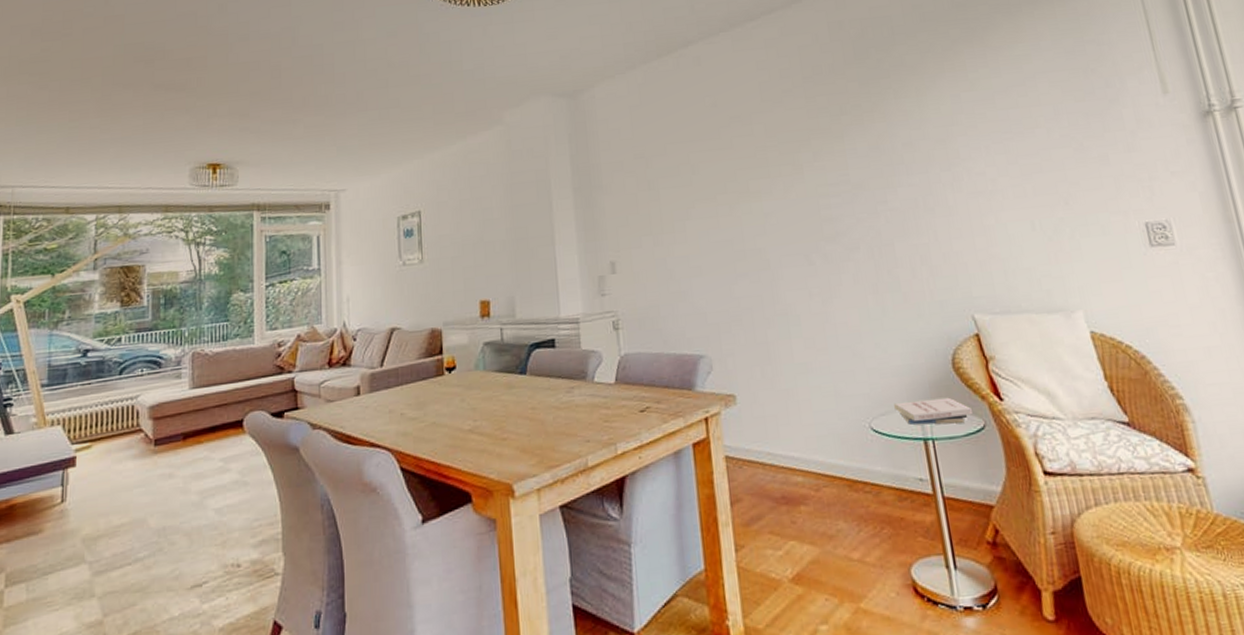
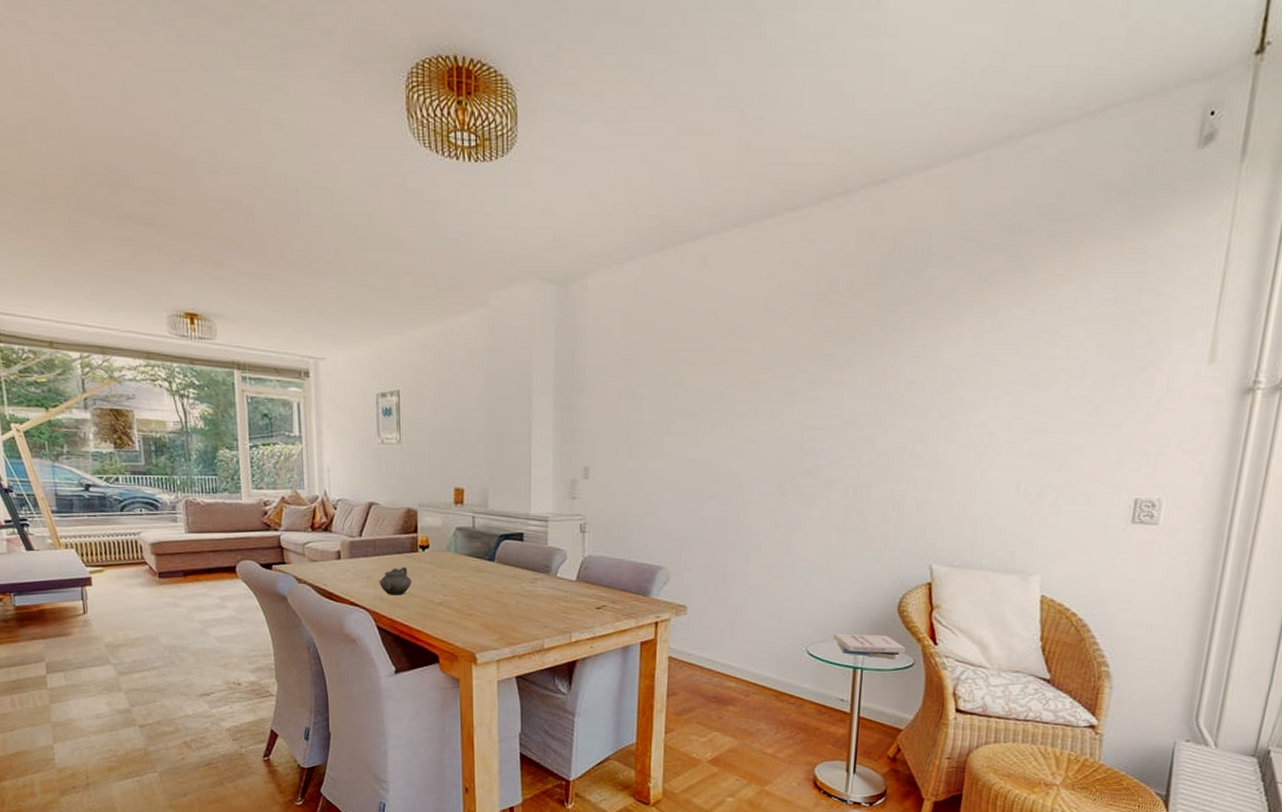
teapot: none [403,394,438,429] -> present [380,566,412,595]

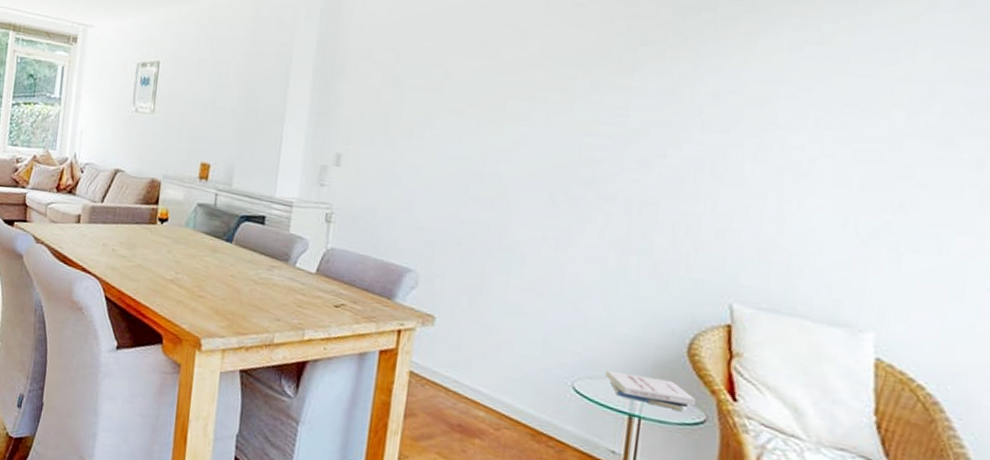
teapot: present [380,566,412,595] -> none [114,238,146,267]

